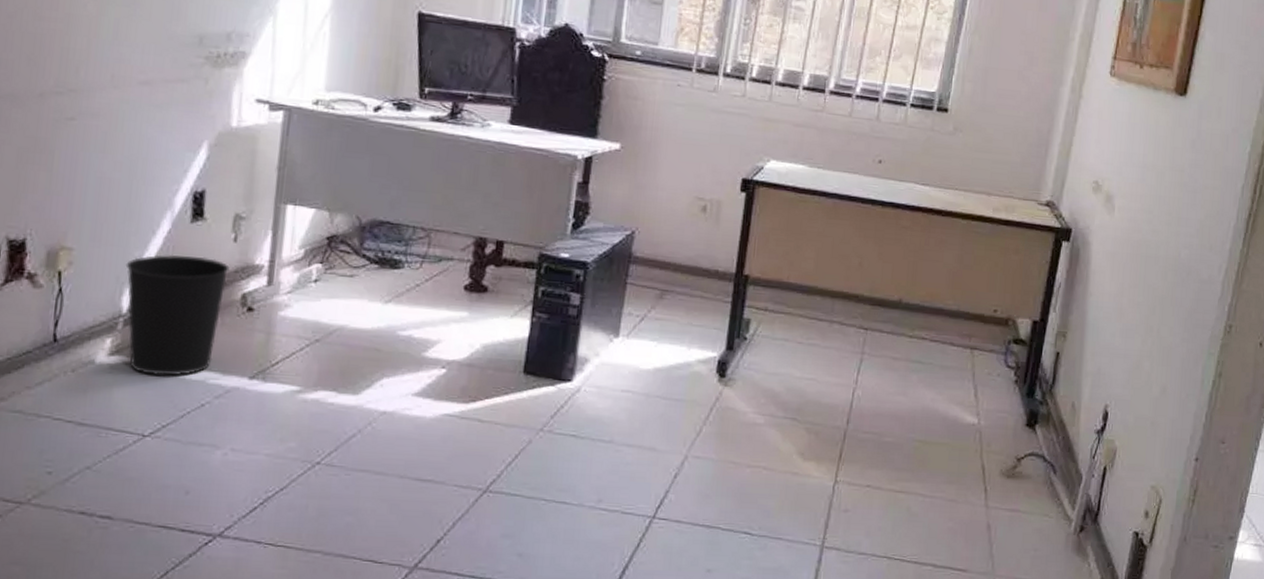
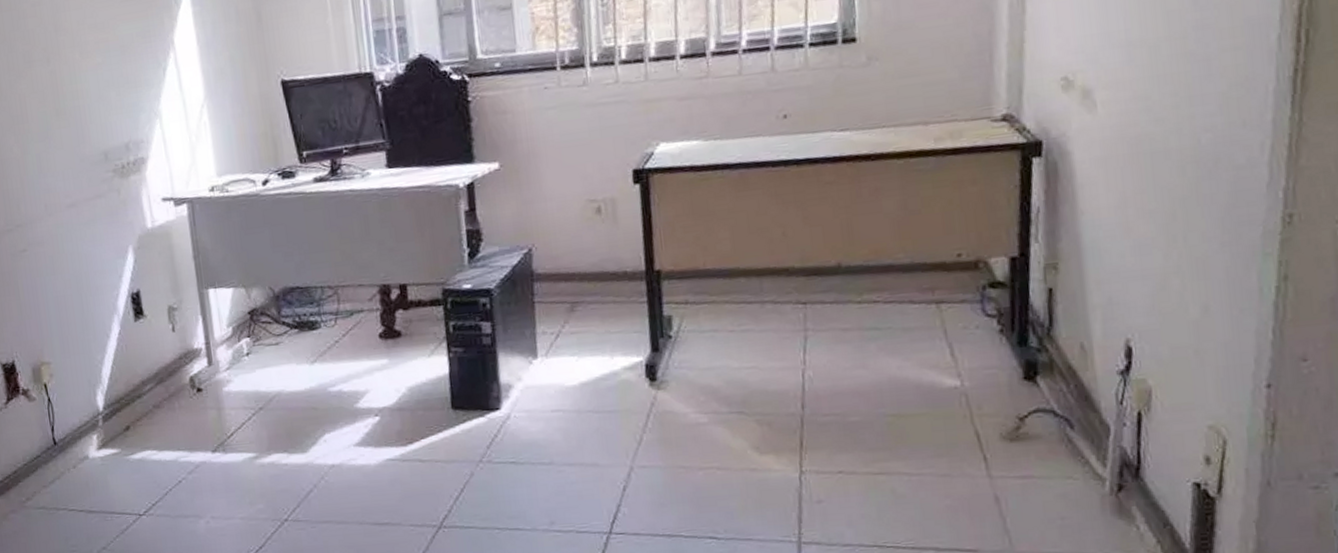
wastebasket: present [125,254,230,376] -> none [93,349,179,461]

